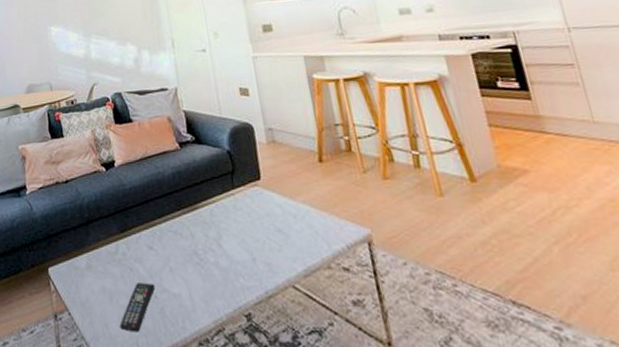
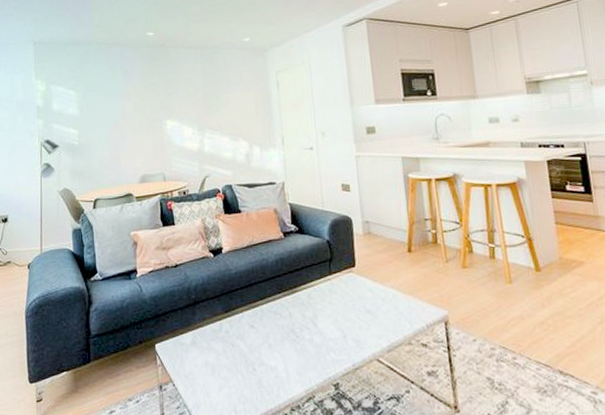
remote control: present [120,282,156,332] -> none [220,357,255,401]

